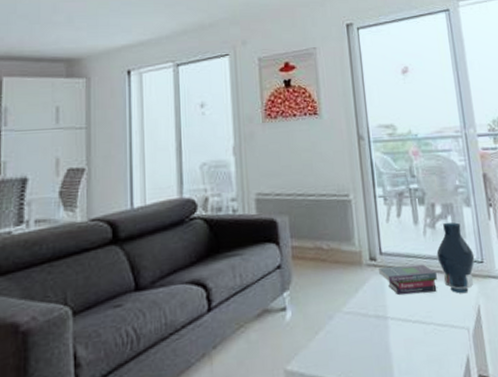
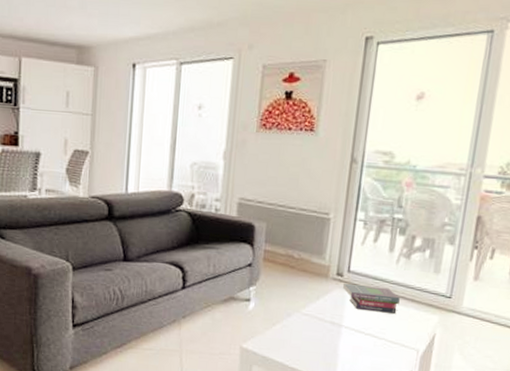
vase: present [436,222,475,294] -> none [404,255,444,321]

